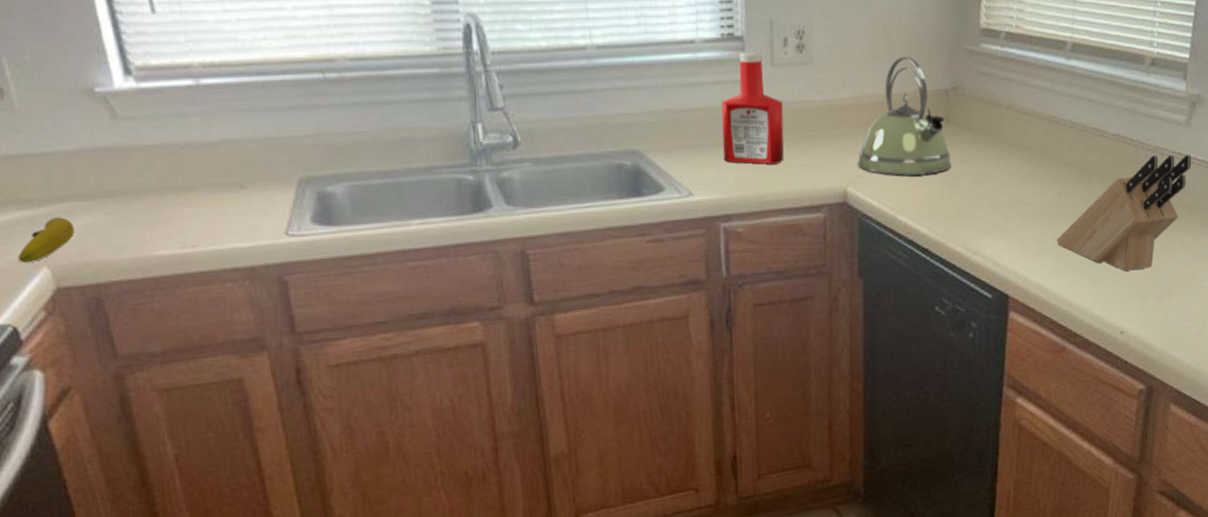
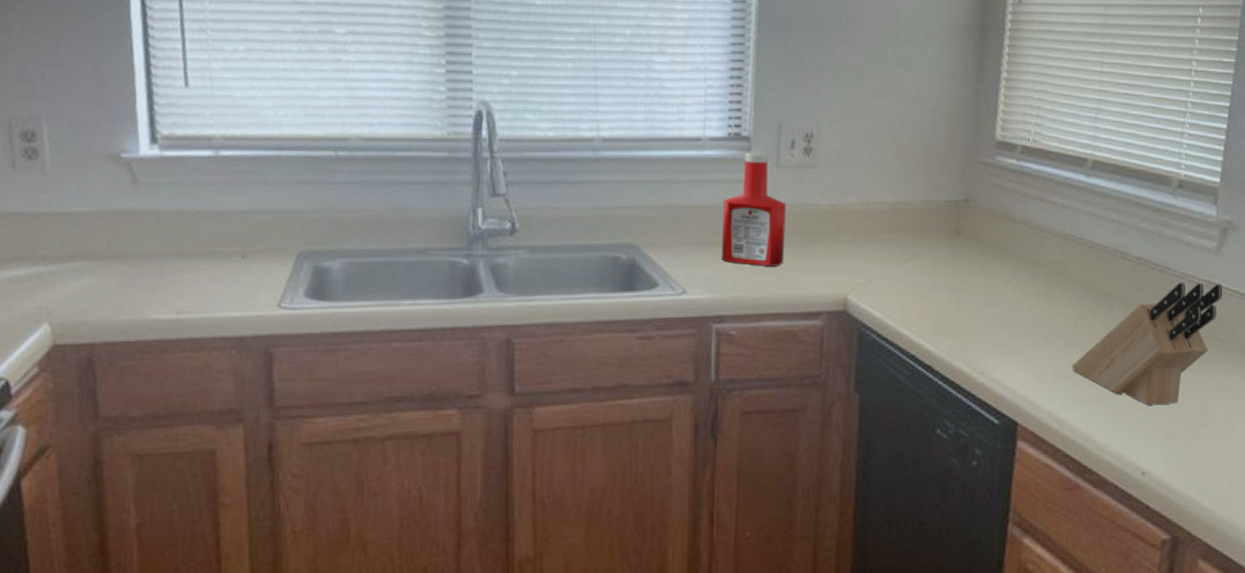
fruit: present [17,217,75,264] -> none [22,275,80,318]
kettle: present [857,56,952,176] -> none [860,164,960,288]

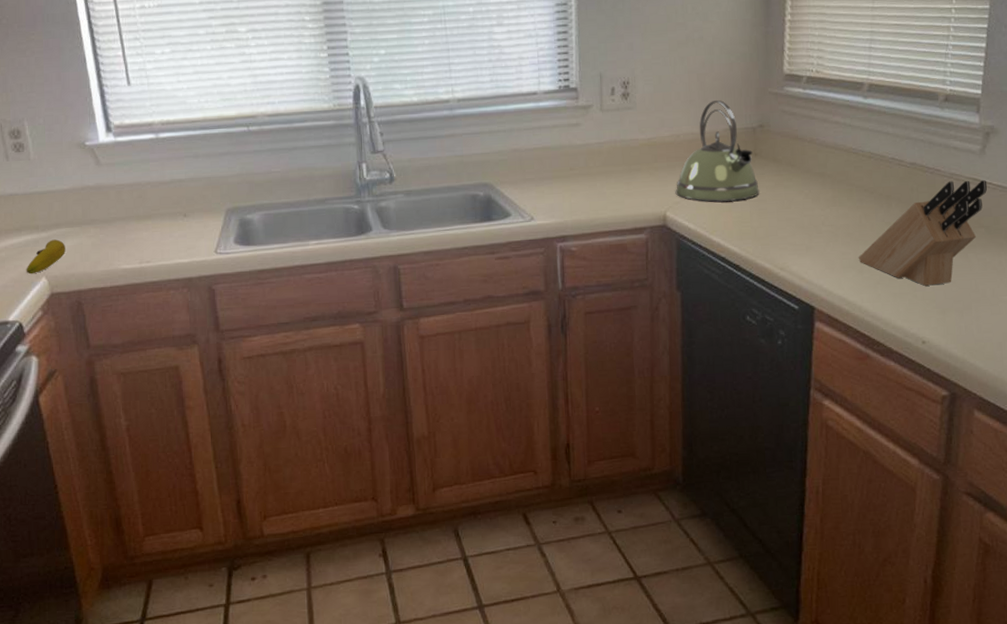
fruit: none [22,275,80,318] -> present [26,239,65,275]
ketchup bottle: present [721,152,787,267] -> none [558,100,612,194]
kettle: none [860,164,960,288] -> present [675,99,760,202]

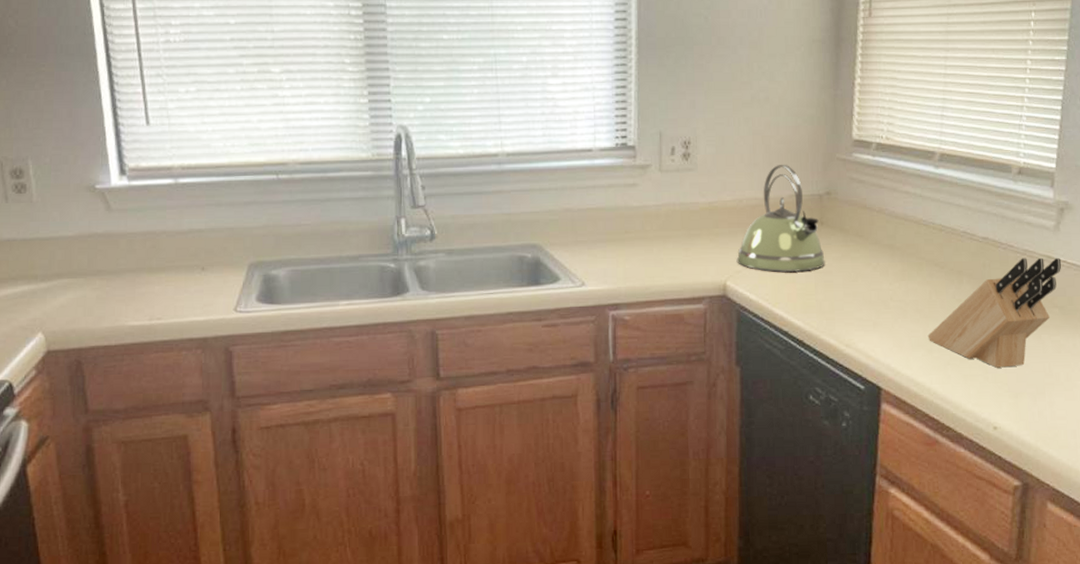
fruit: present [26,239,65,275] -> none [20,291,67,329]

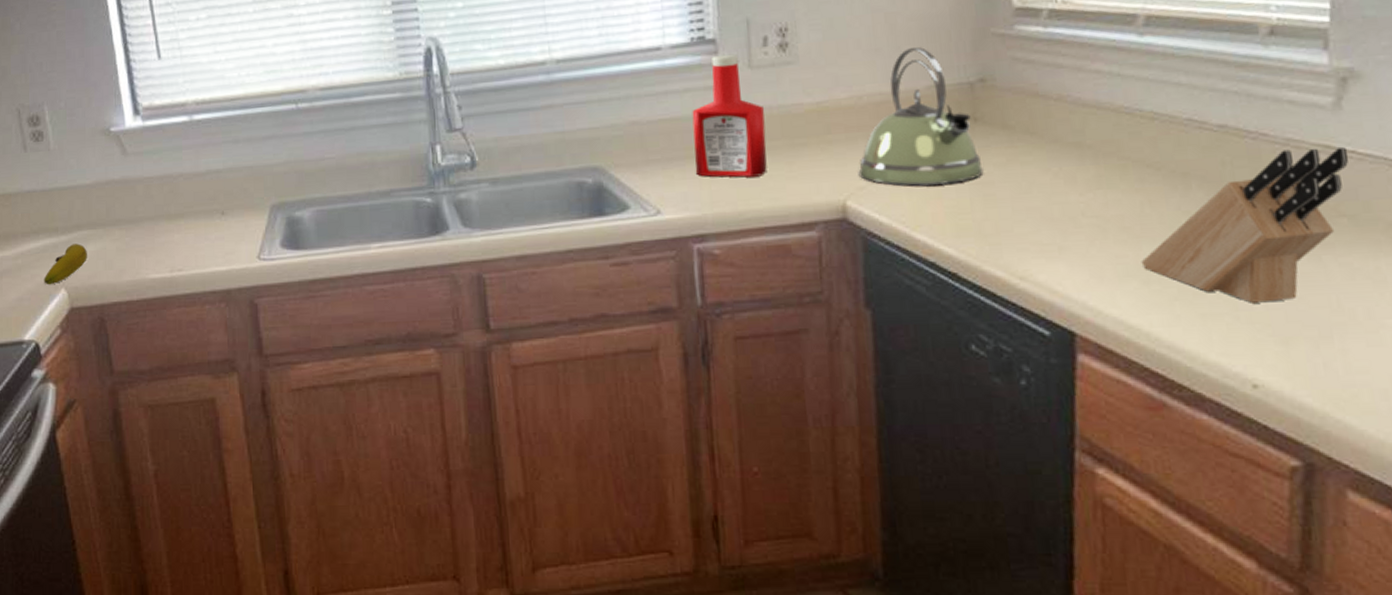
fruit: none [20,291,67,329] -> present [43,243,87,285]
ketchup bottle: none [613,159,670,259] -> present [692,54,768,178]

